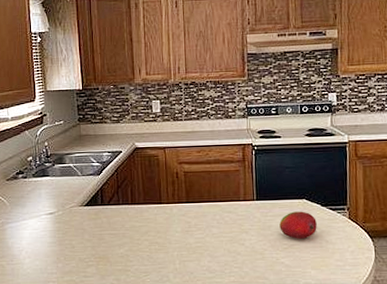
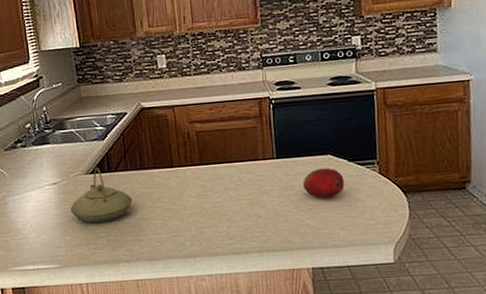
teapot: none [64,200,122,252] -> present [70,167,133,223]

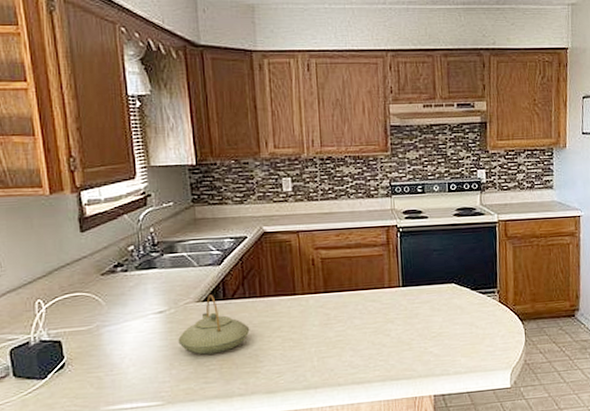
fruit: present [303,168,344,199] -> none [427,296,467,326]

